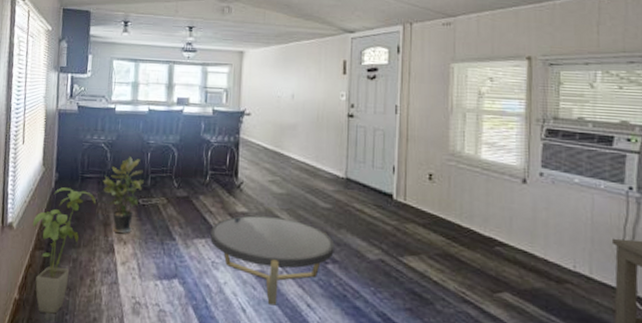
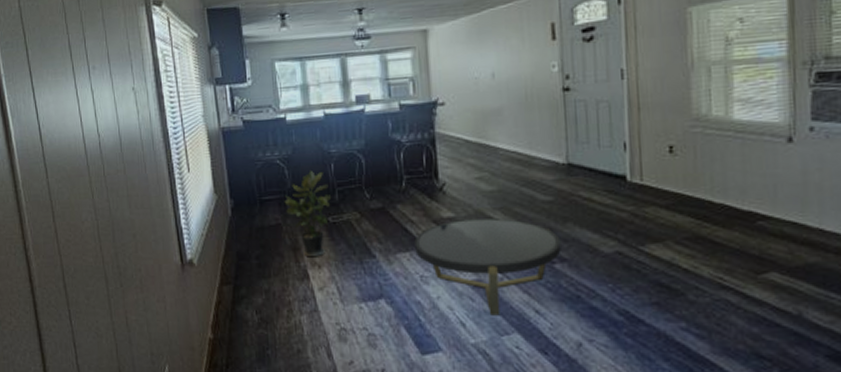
house plant: present [33,187,96,314] -> none [215,214,280,350]

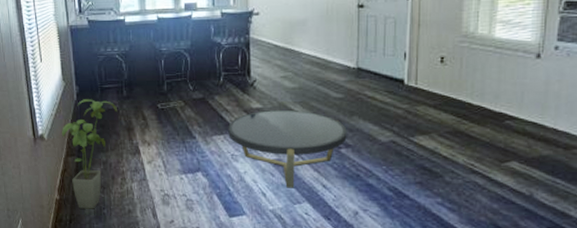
house plant: none [215,214,280,350] -> present [62,99,117,209]
potted plant: present [284,170,331,257] -> none [121,64,160,137]

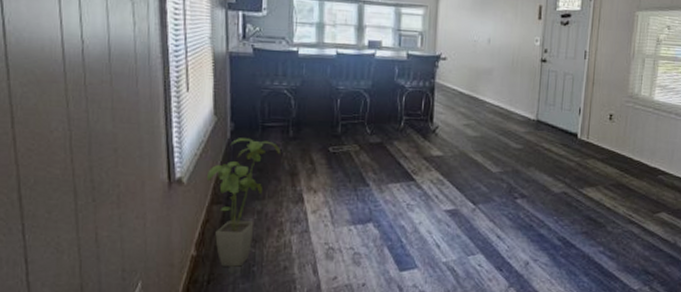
coffee table: present [228,110,347,188] -> none [405,158,524,239]

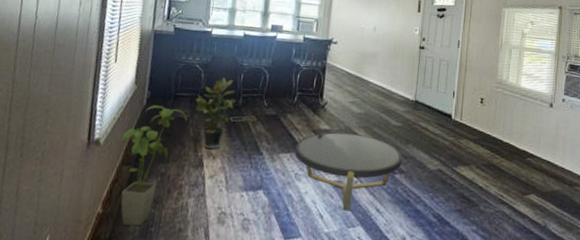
potted plant: none [287,102,334,183] -> present [195,76,236,149]
coffee table: none [405,158,524,239] -> present [295,132,402,211]

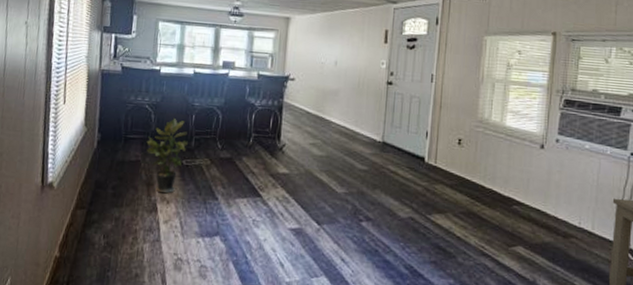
house plant: present [120,105,188,227] -> none [74,148,139,271]
coffee table: present [295,132,402,211] -> none [252,176,369,260]

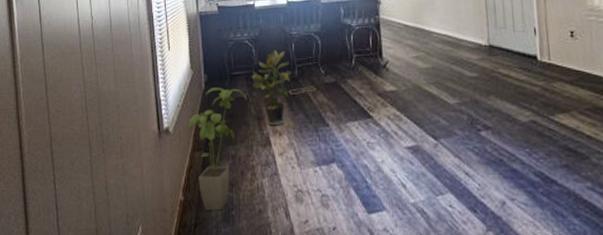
house plant: none [74,148,139,271] -> present [189,87,247,211]

